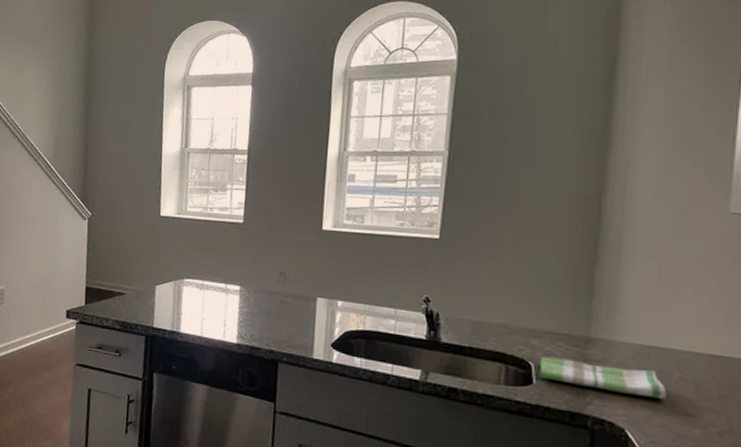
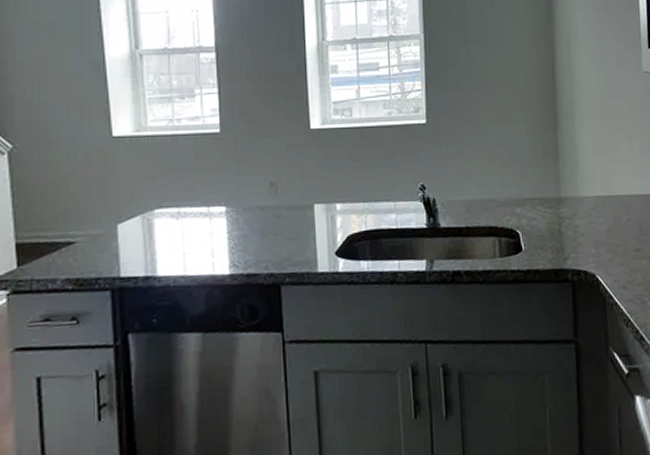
dish towel: present [539,356,667,400] -> none [525,217,621,244]

